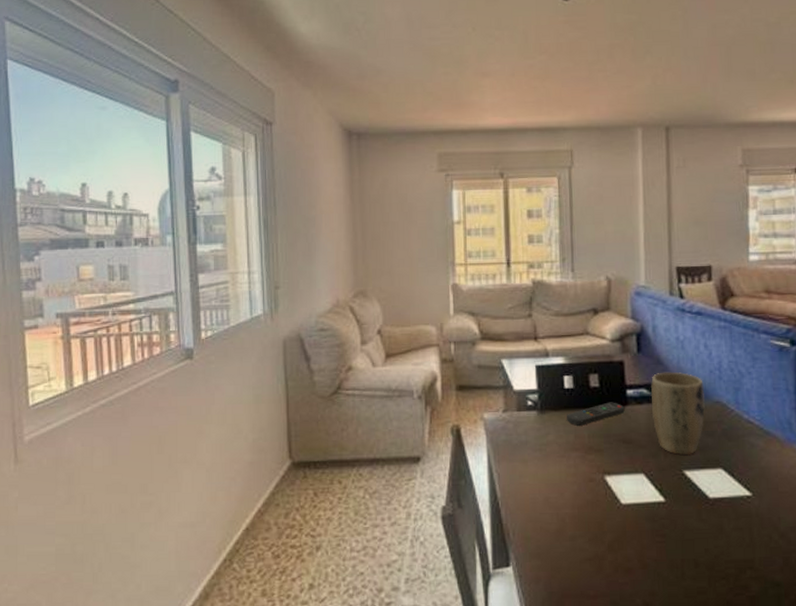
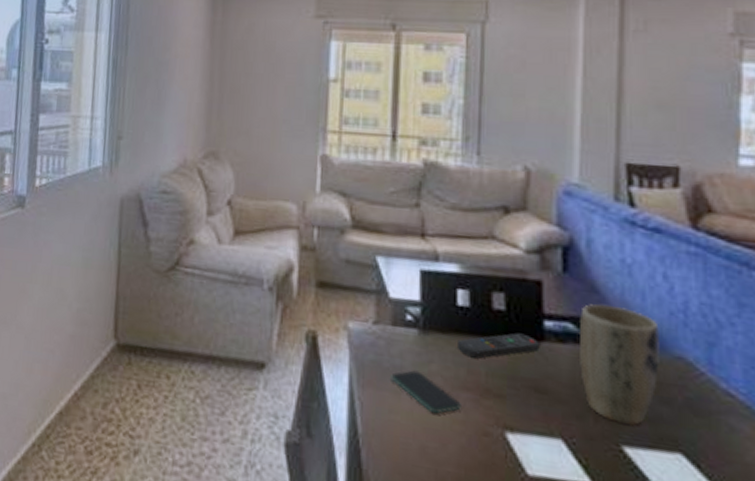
smartphone: none [519,442,572,472] -> present [391,370,461,414]

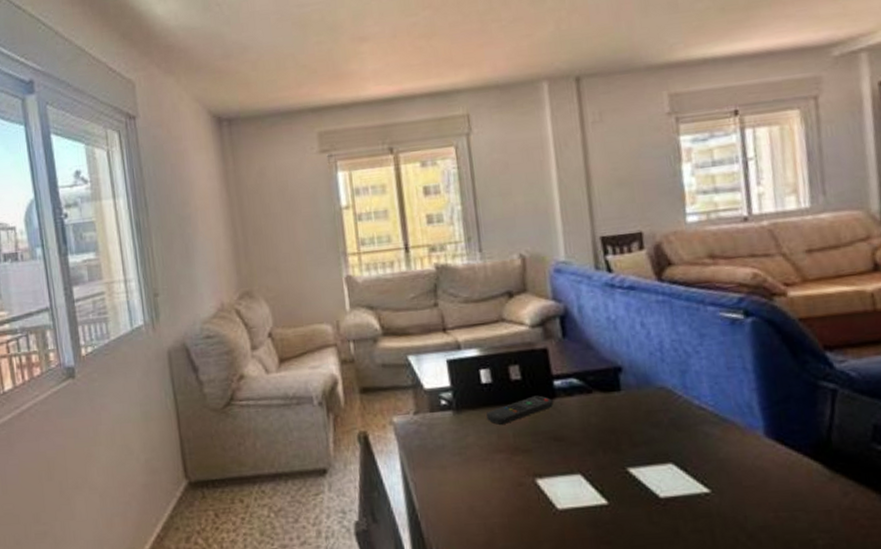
smartphone: present [391,370,461,414] -> none [436,445,497,478]
plant pot: present [578,303,659,426] -> none [581,357,648,451]

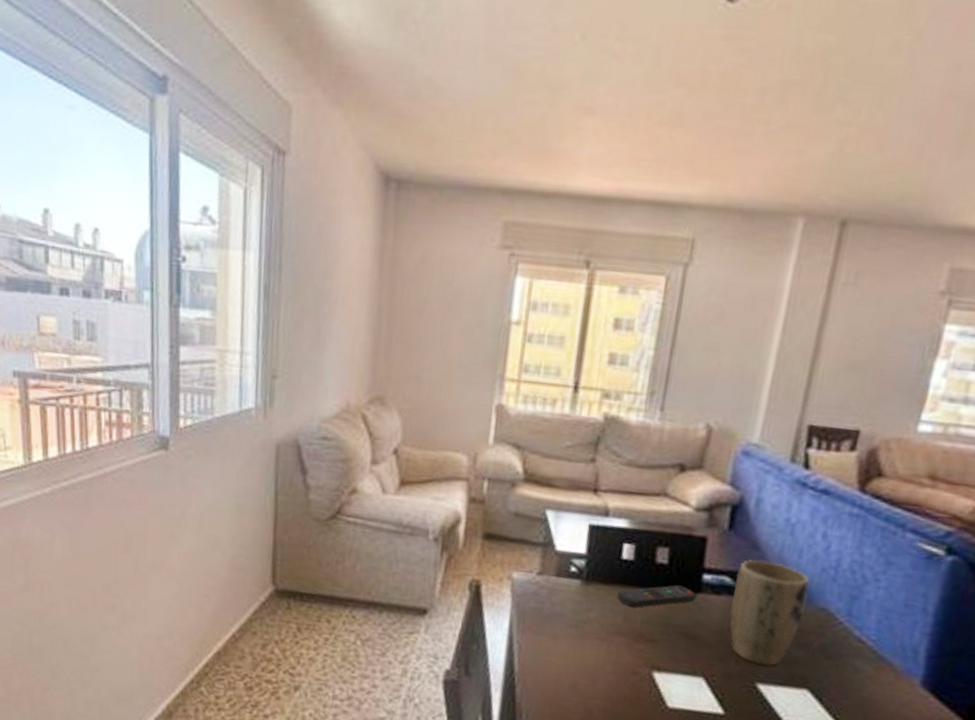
plant pot: none [581,357,648,451] -> present [729,559,810,667]

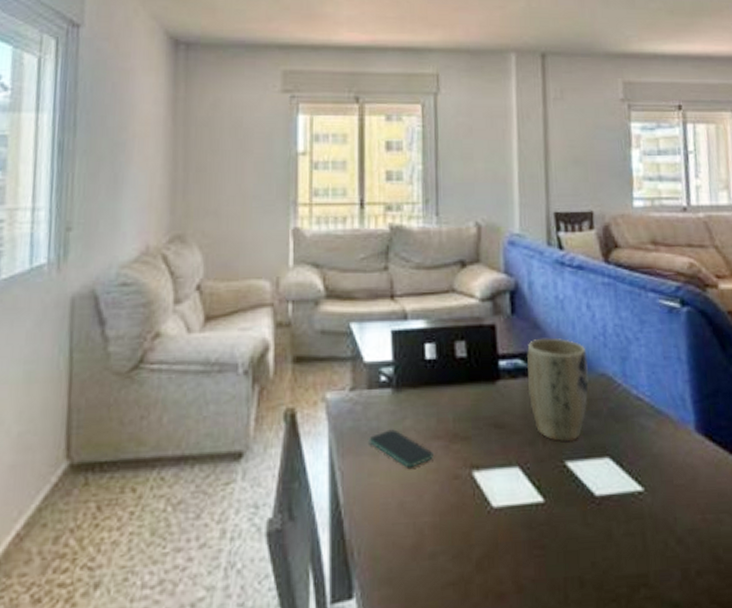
smartphone: none [550,617,615,656] -> present [369,429,433,468]
remote control: present [616,585,696,608] -> none [426,376,497,407]

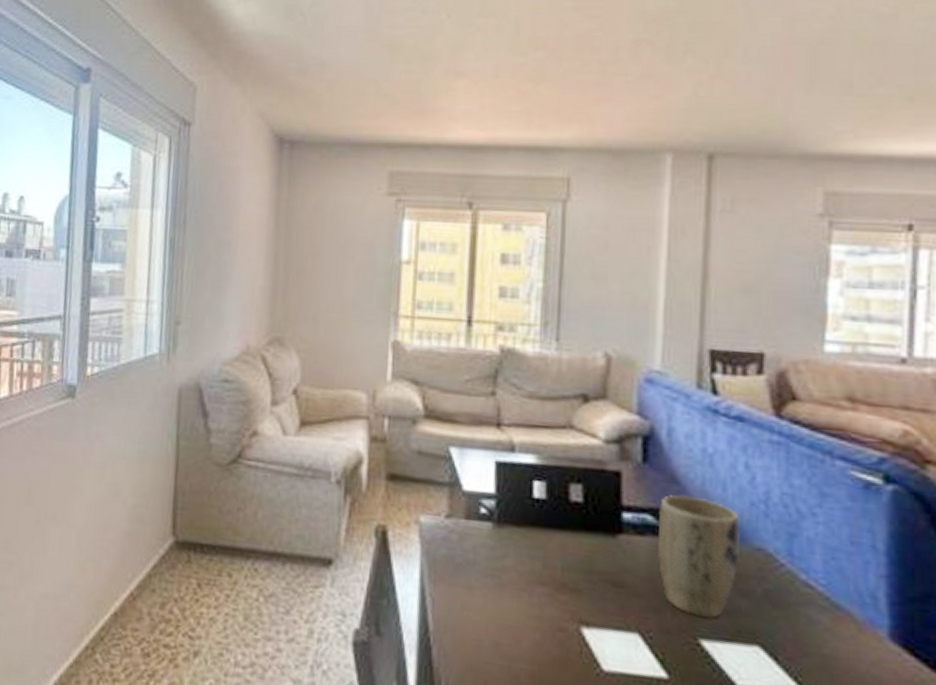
smartphone: present [369,429,433,468] -> none [463,565,536,610]

